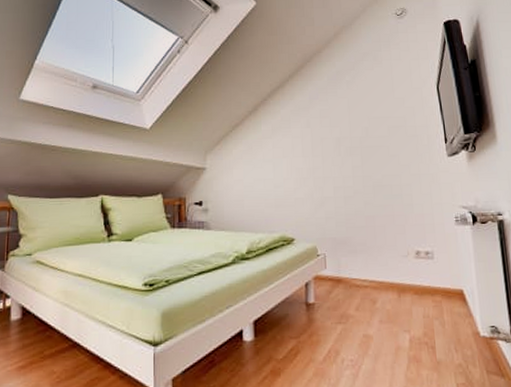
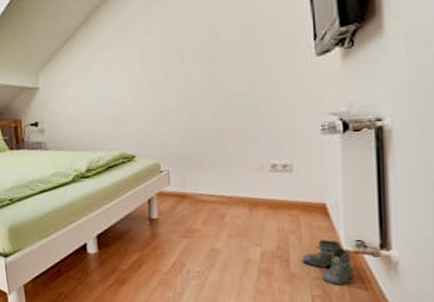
boots: none [446,325,493,373] -> present [302,239,355,285]

